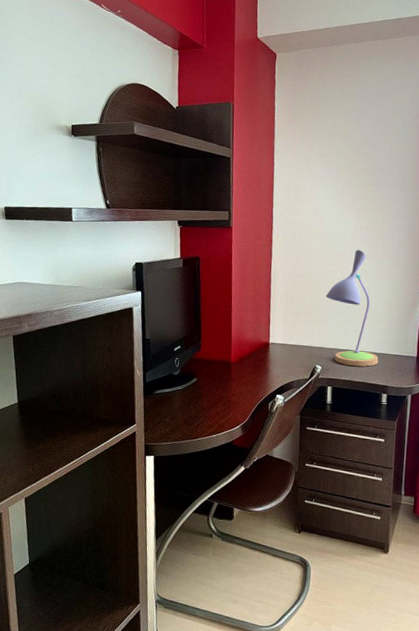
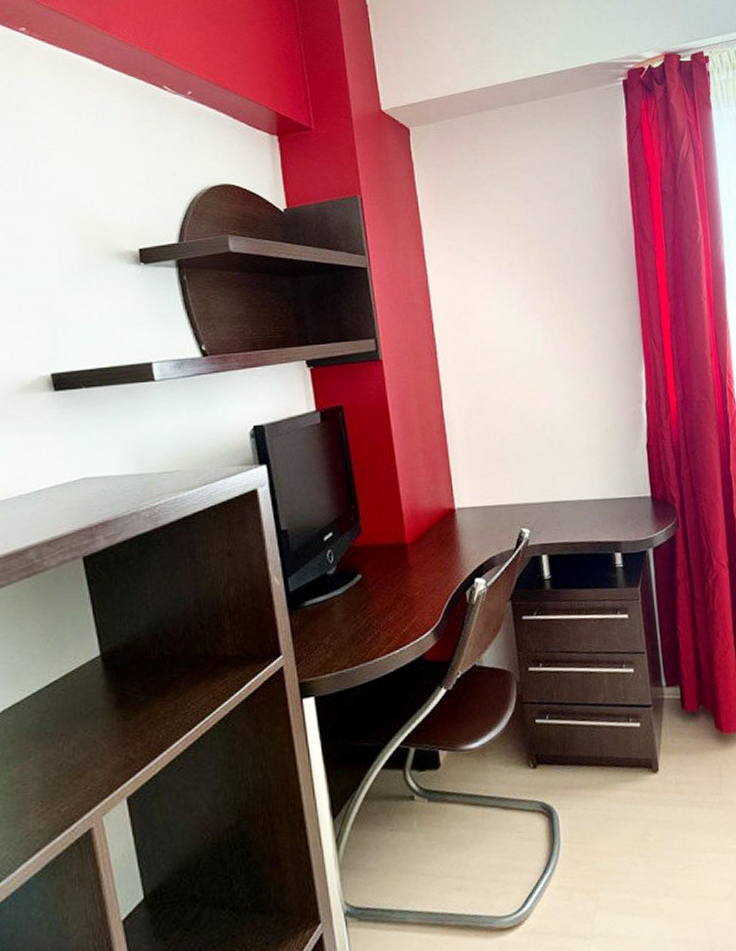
desk lamp: present [326,250,379,367] -> none [520,367,603,523]

